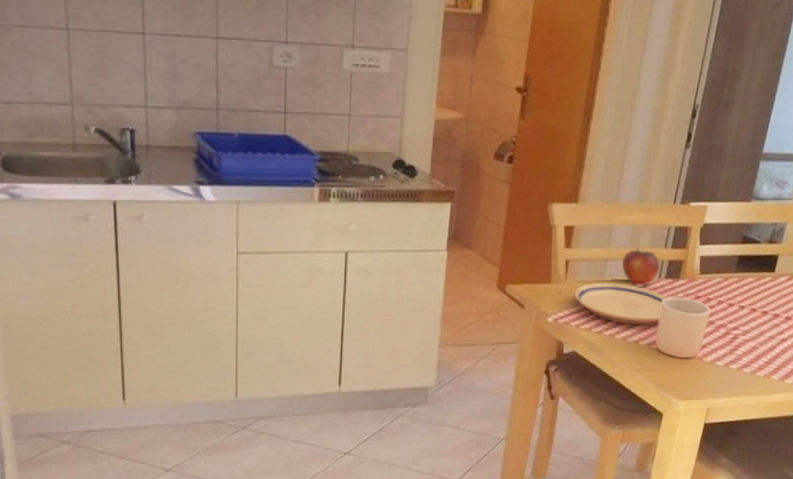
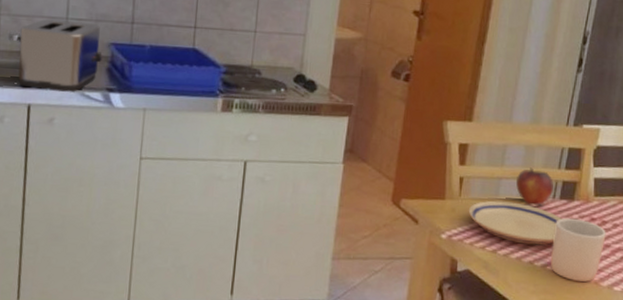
toaster: none [97,107,188,186] -> present [18,18,103,92]

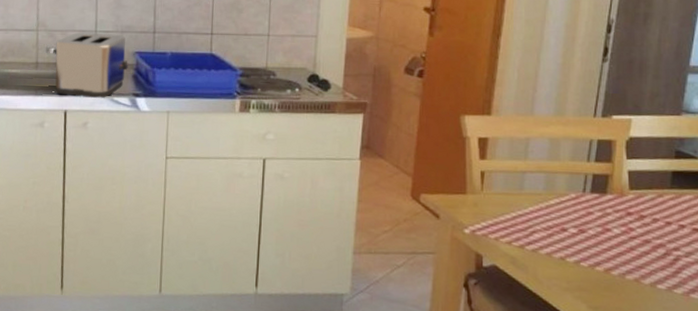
plate: present [468,200,562,246] -> none [491,195,594,241]
fruit: present [515,167,555,205] -> none [541,161,584,199]
mug: present [550,217,606,282] -> none [583,212,645,279]

